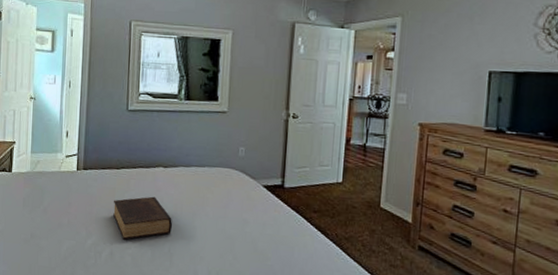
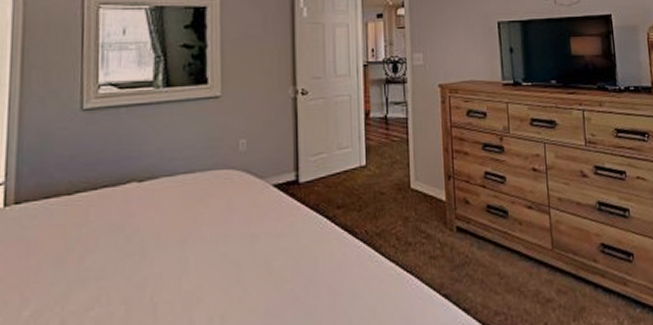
book: present [113,196,172,240] -> none [64,225,154,298]

